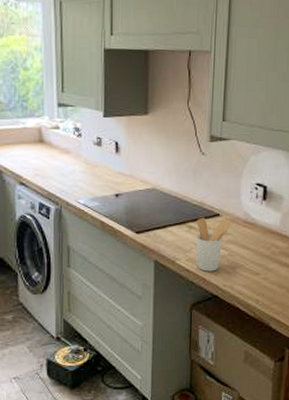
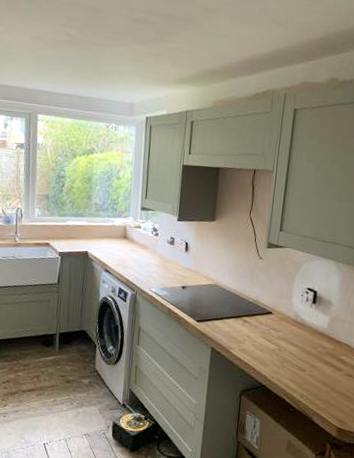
utensil holder: present [196,217,233,272] -> none [248,313,284,363]

